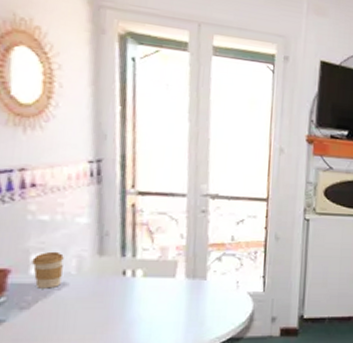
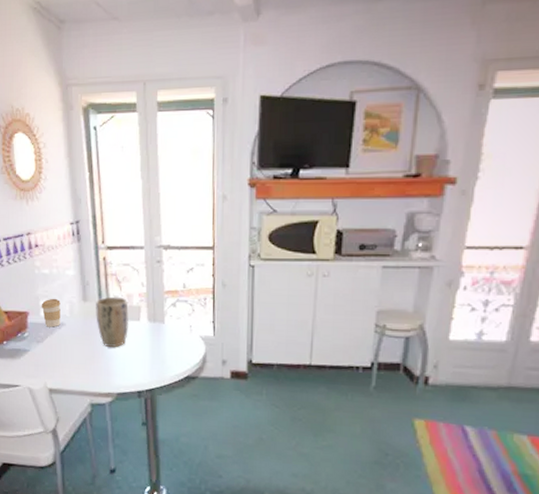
plant pot: none [115,249,161,311] -> present [96,296,129,348]

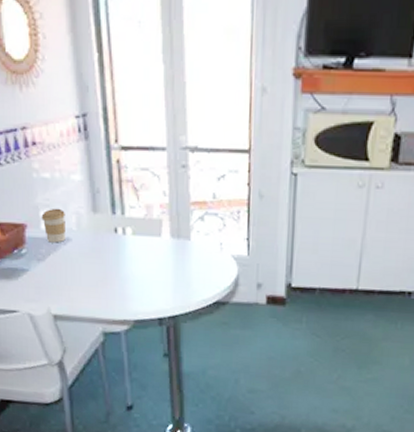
plant pot: present [96,296,129,348] -> none [108,207,148,268]

